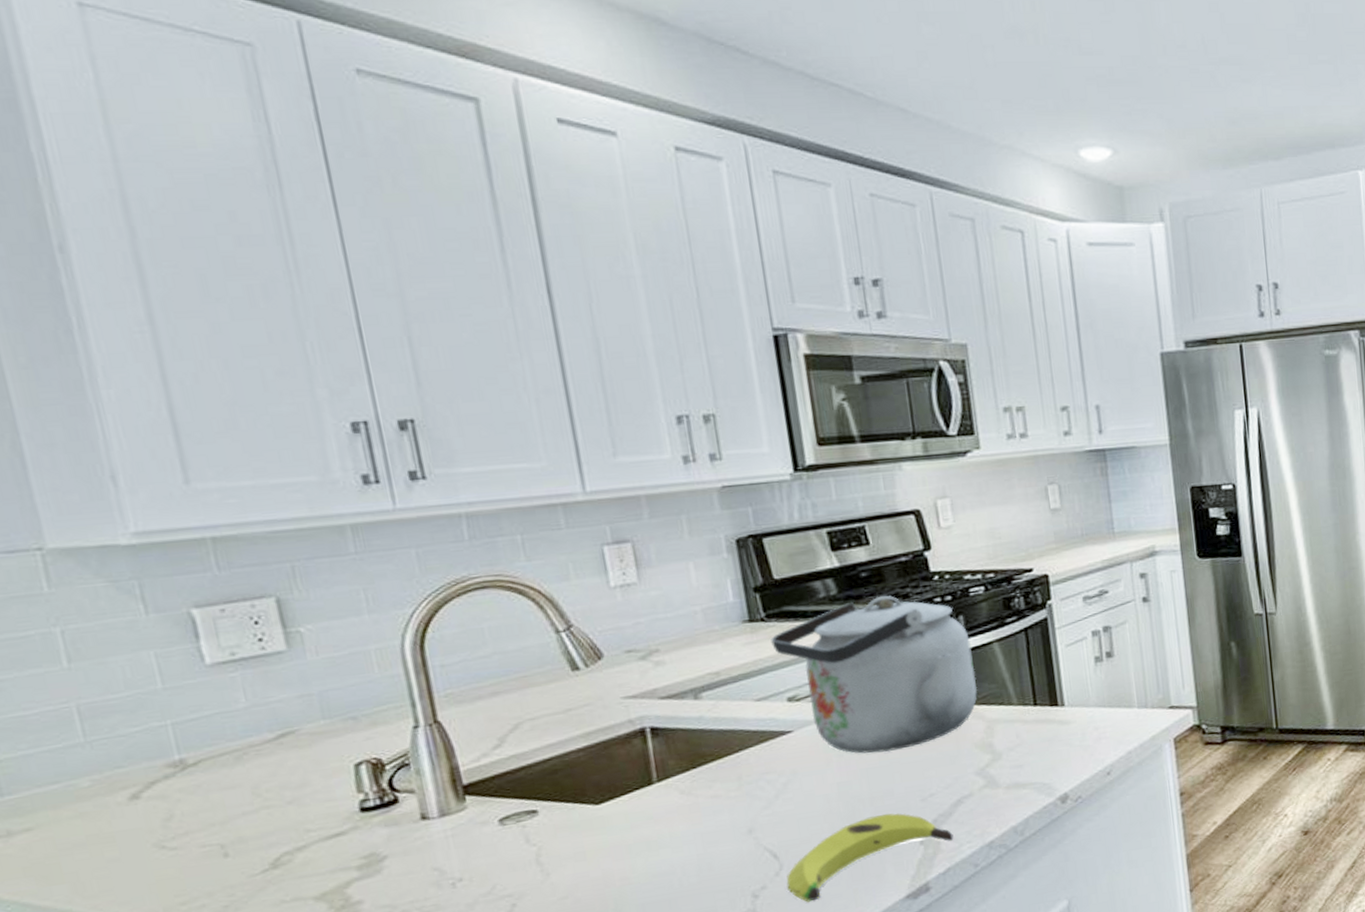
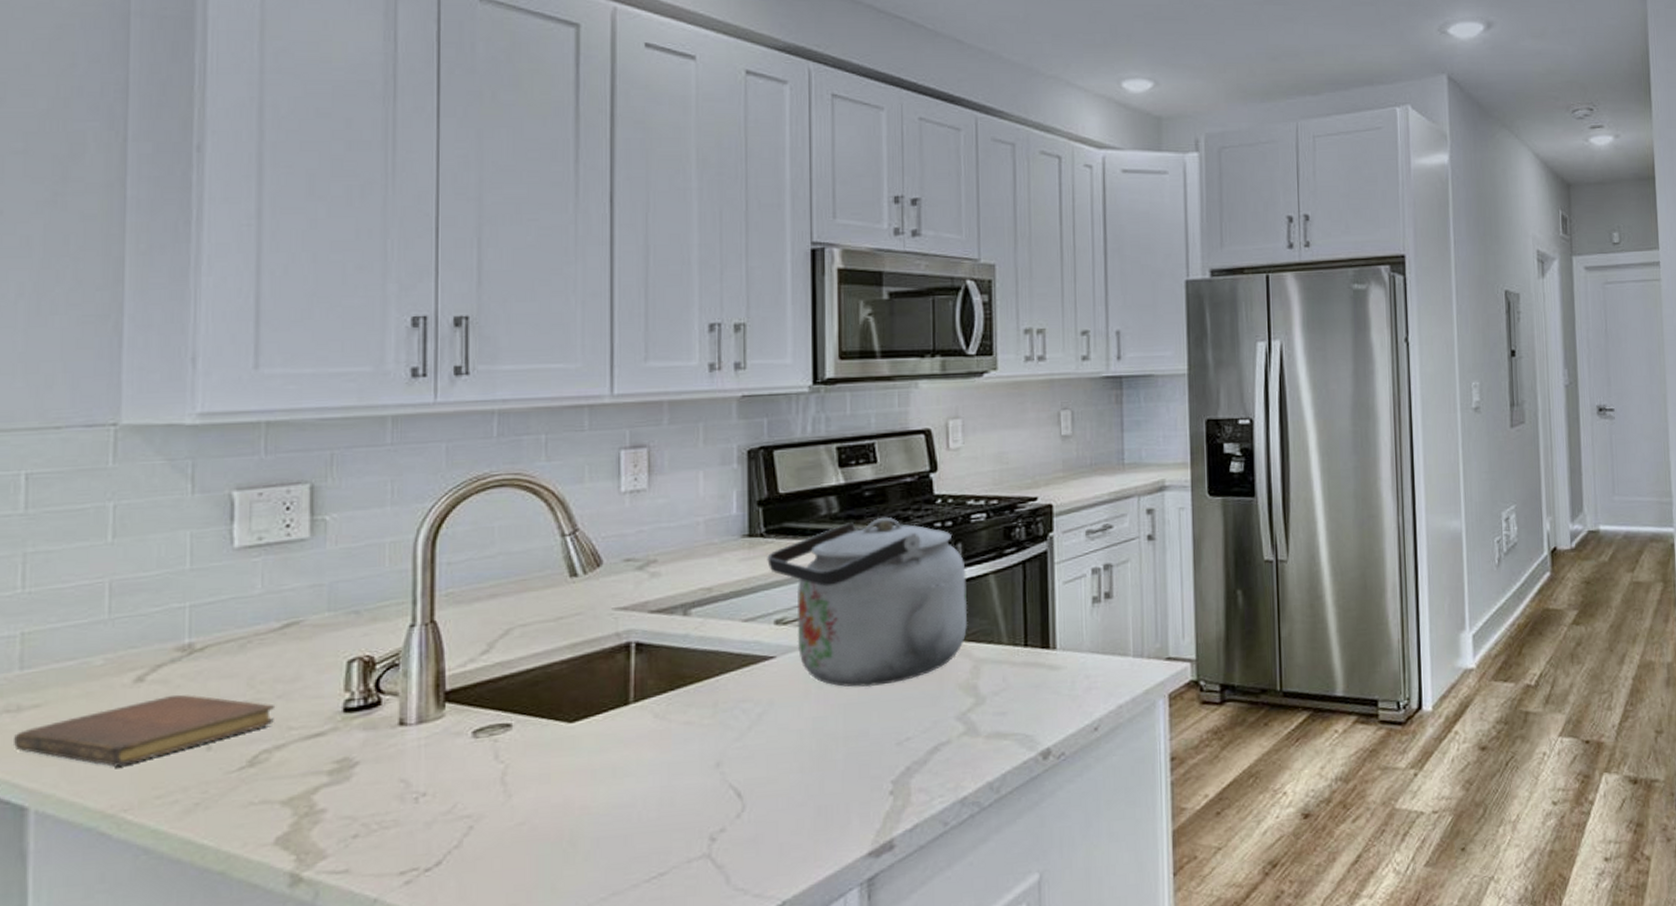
notebook: none [11,807,289,880] -> present [12,694,276,767]
banana: present [786,813,954,903] -> none [746,756,926,851]

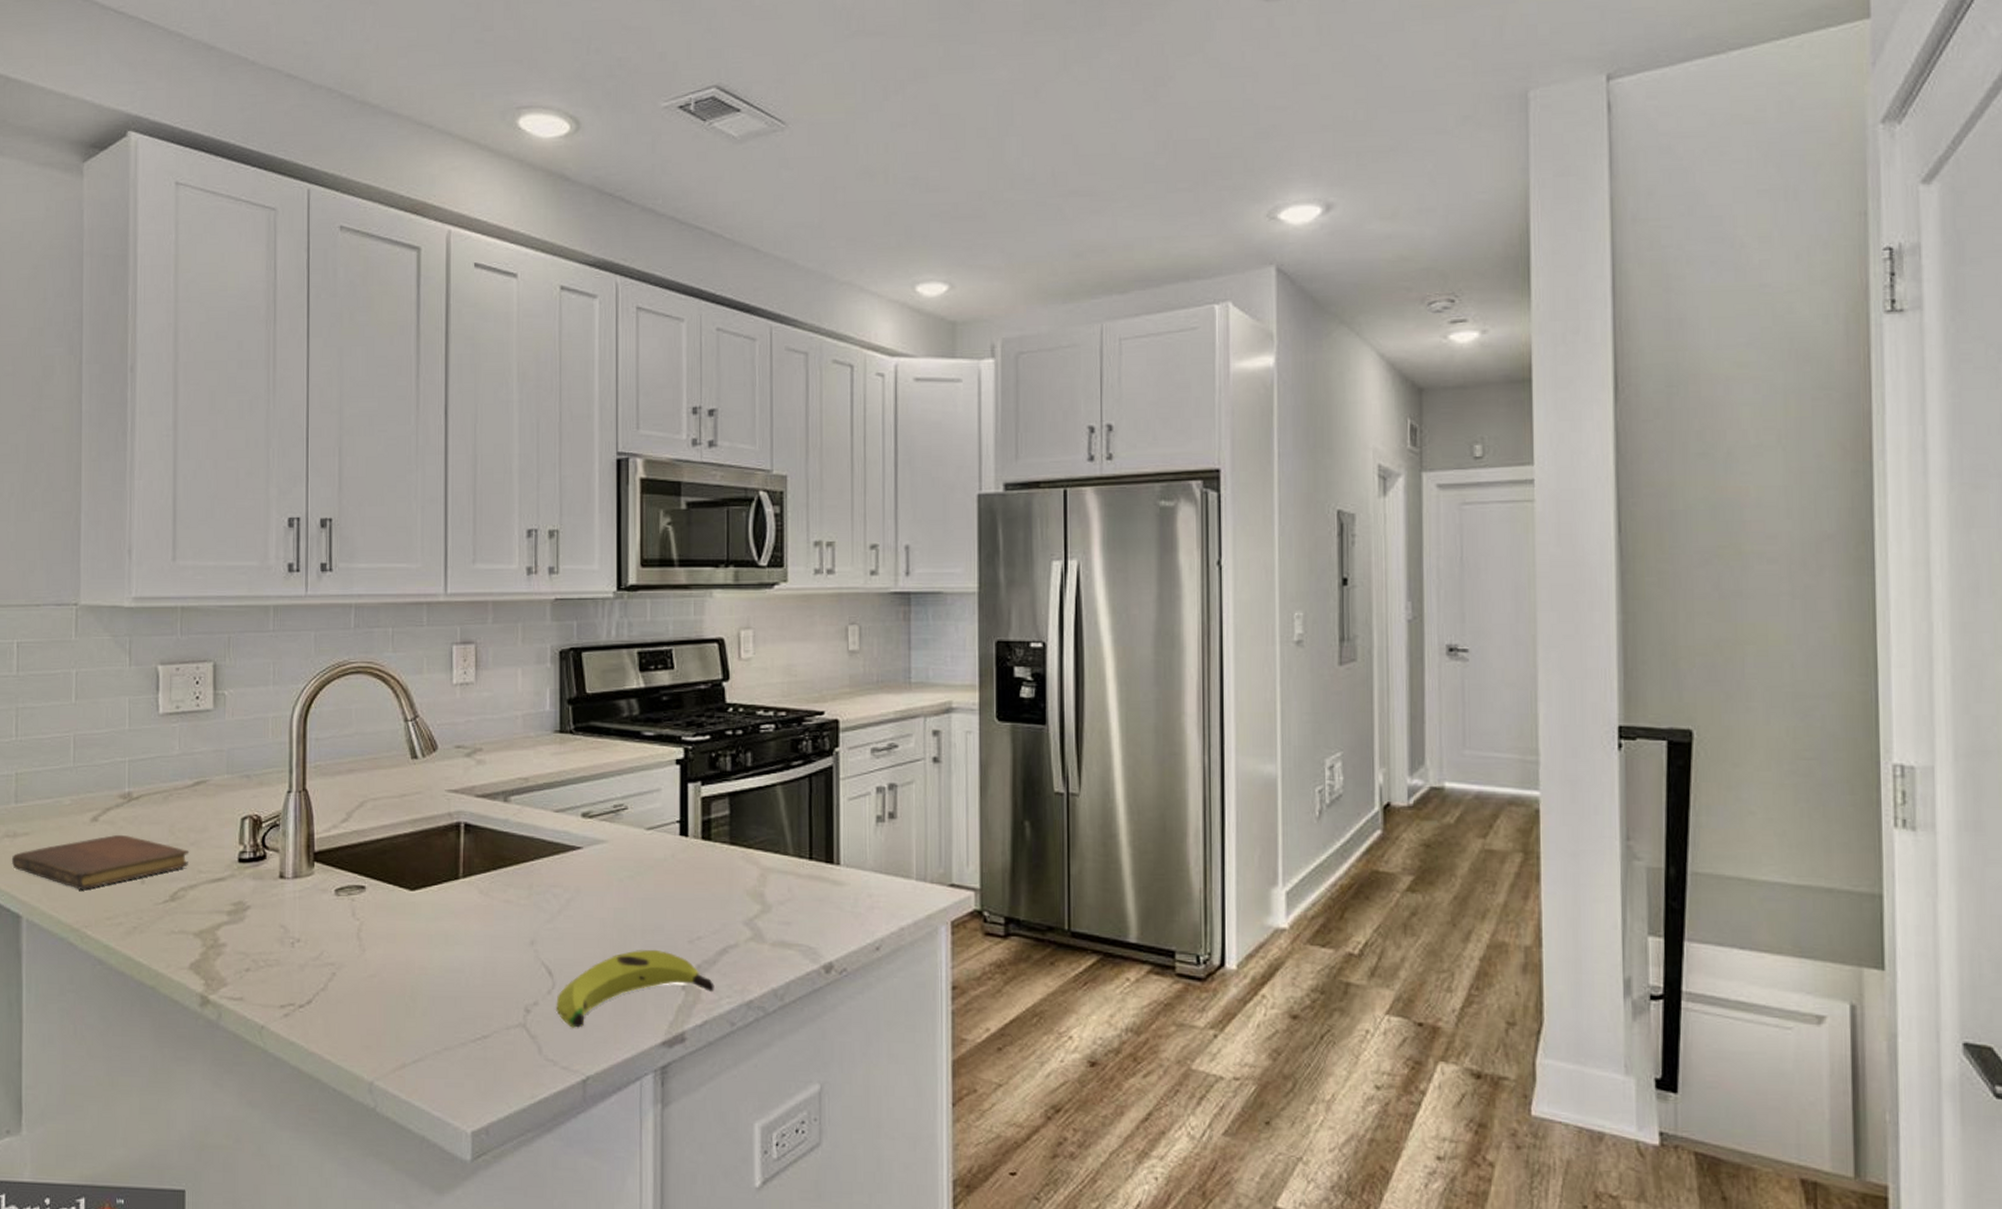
banana: none [746,756,926,851] -> present [556,949,715,1028]
kettle: present [767,517,968,687] -> none [576,721,756,885]

